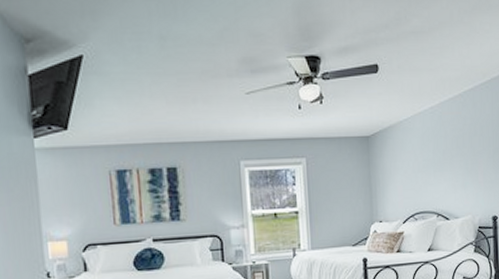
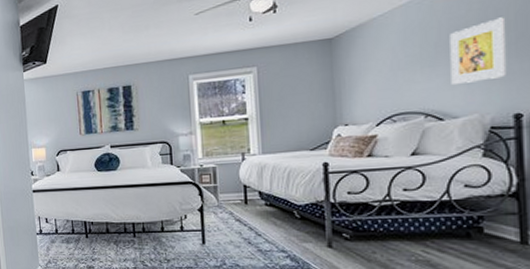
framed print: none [453,134,488,190] -> present [450,17,508,86]

